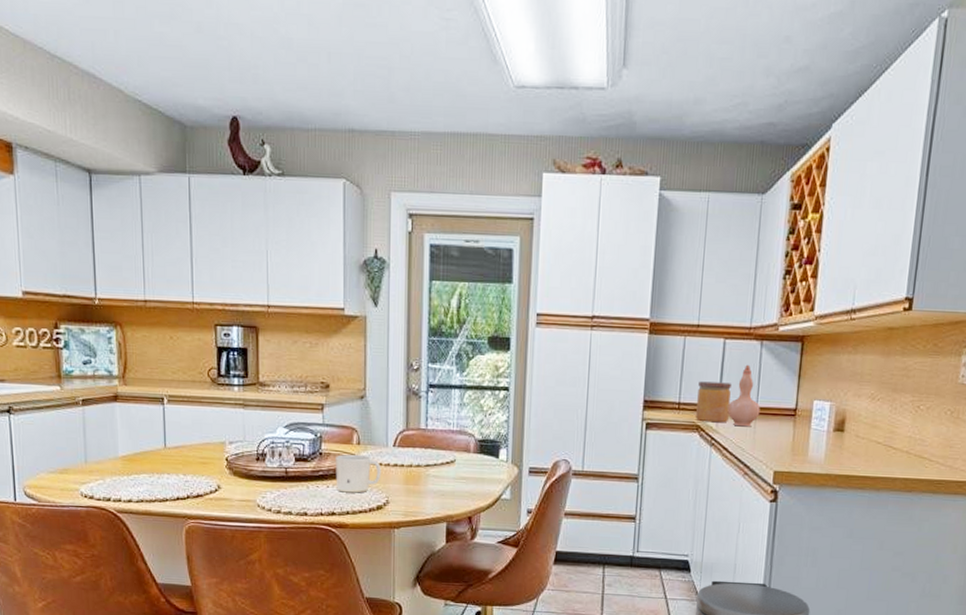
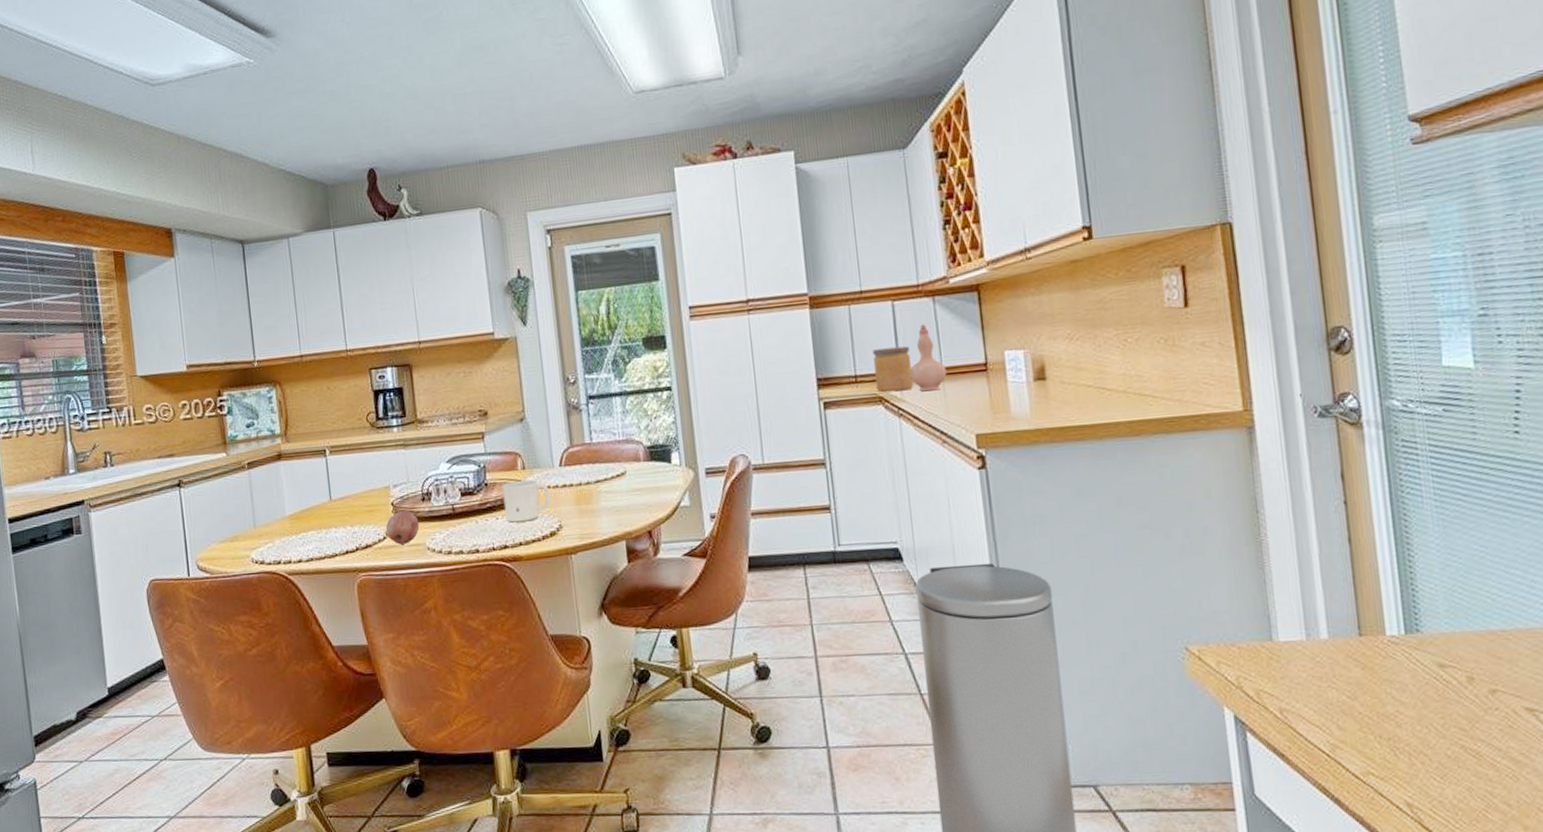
fruit: none [218,467,252,499] -> present [385,511,420,545]

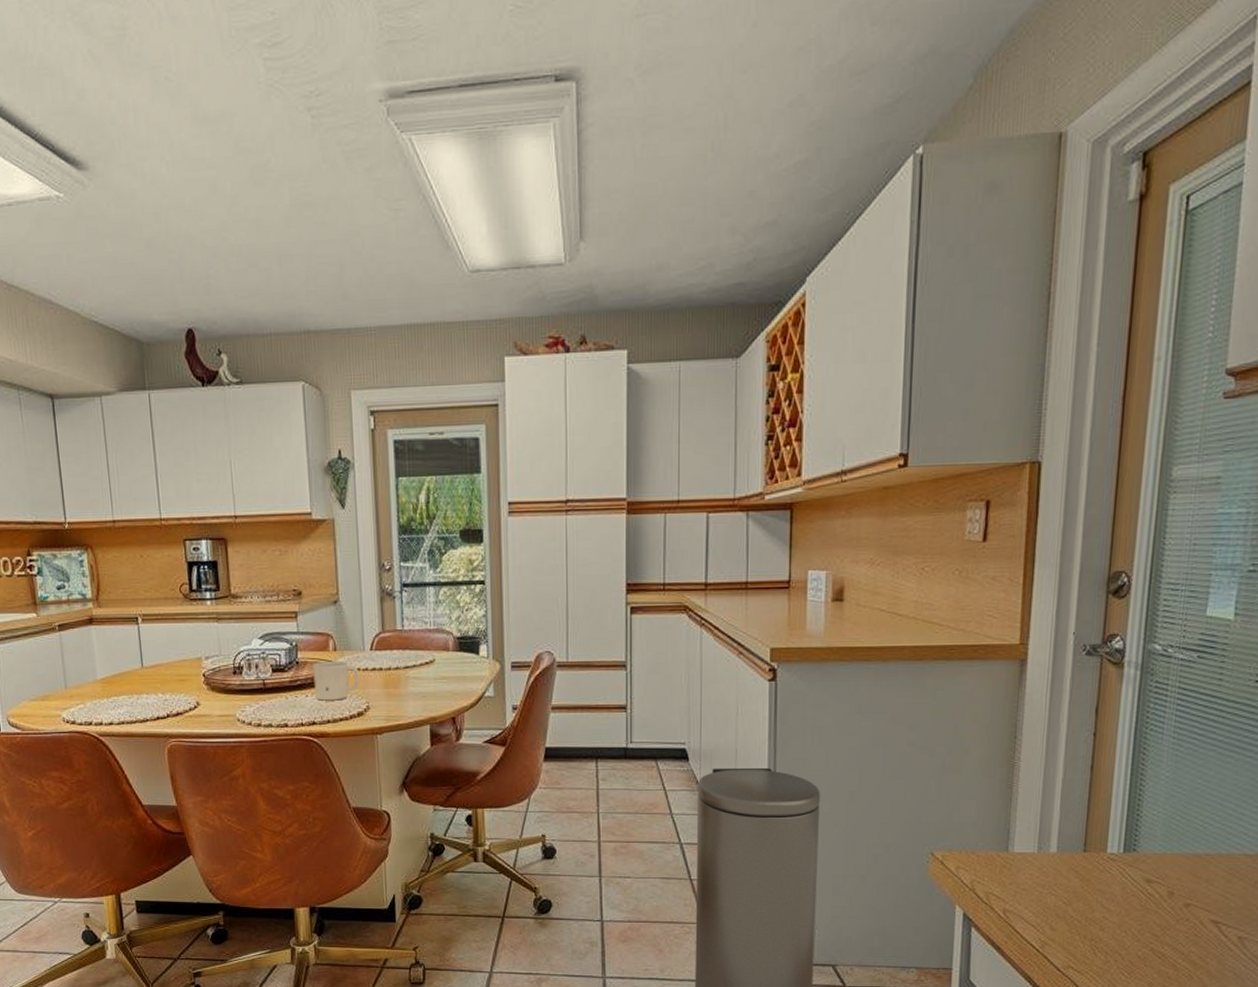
fruit: present [385,511,420,545] -> none [196,683,230,714]
jar: present [873,346,913,392] -> none [683,558,718,602]
vase: present [910,324,947,392] -> none [716,538,751,604]

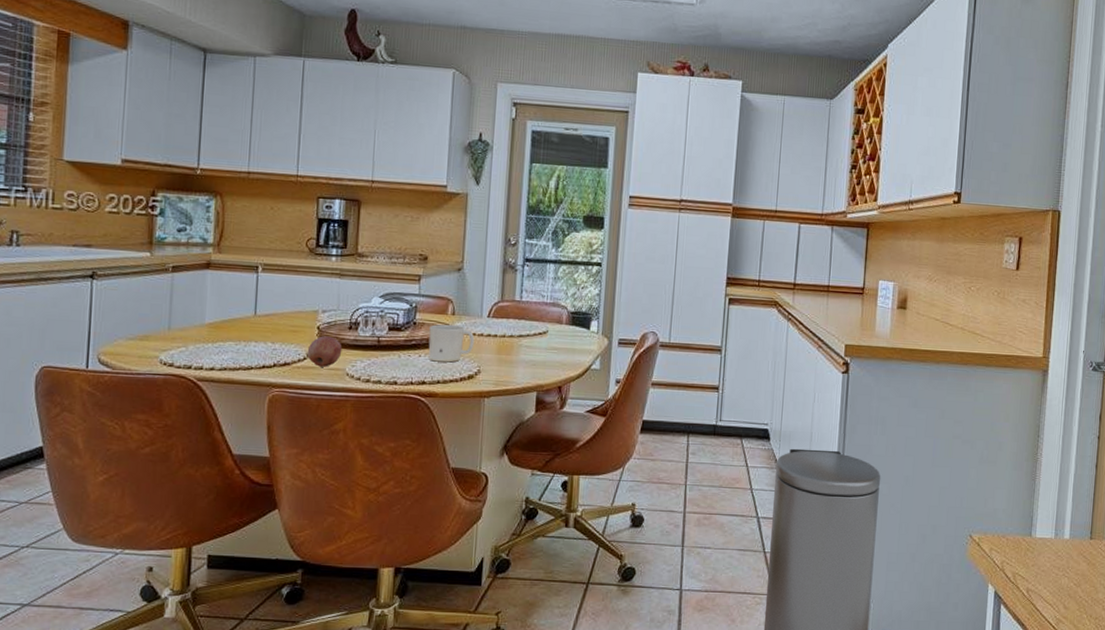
fruit: none [196,683,230,714] -> present [307,336,343,367]

